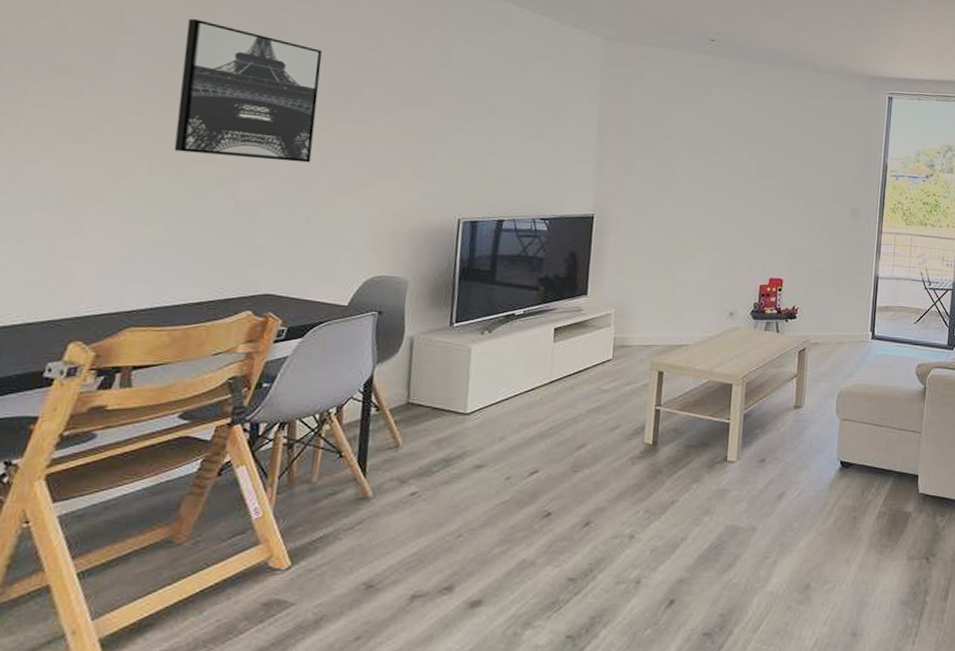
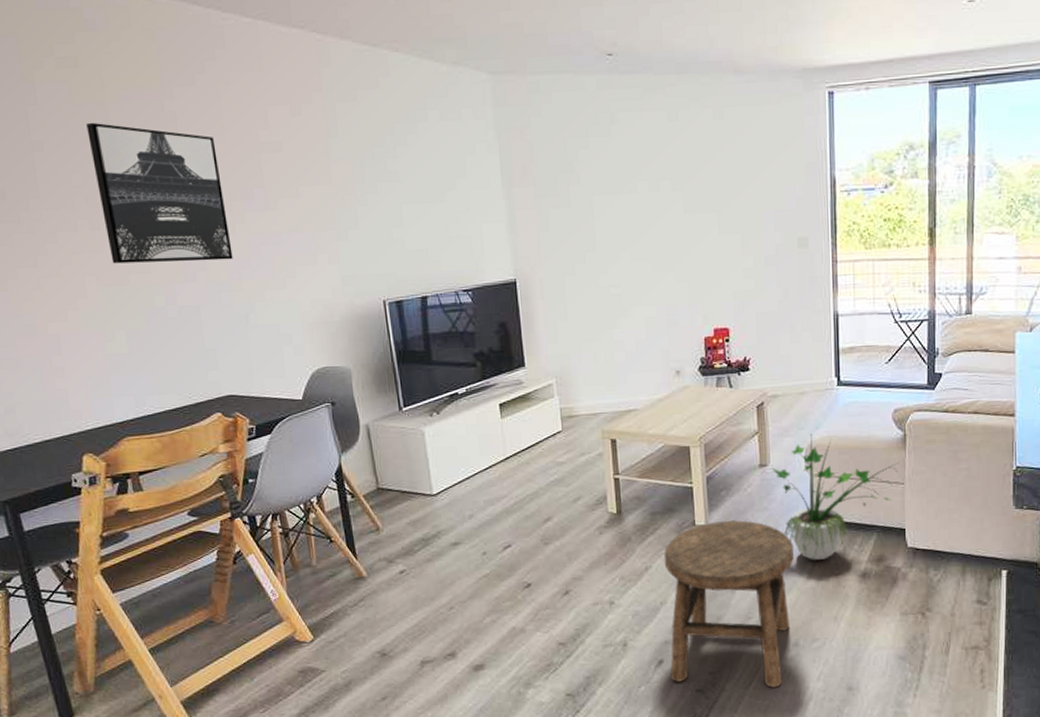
stool: none [679,458,816,632] -> present [663,520,794,688]
potted plant: none [805,381,919,501] -> present [771,434,900,560]

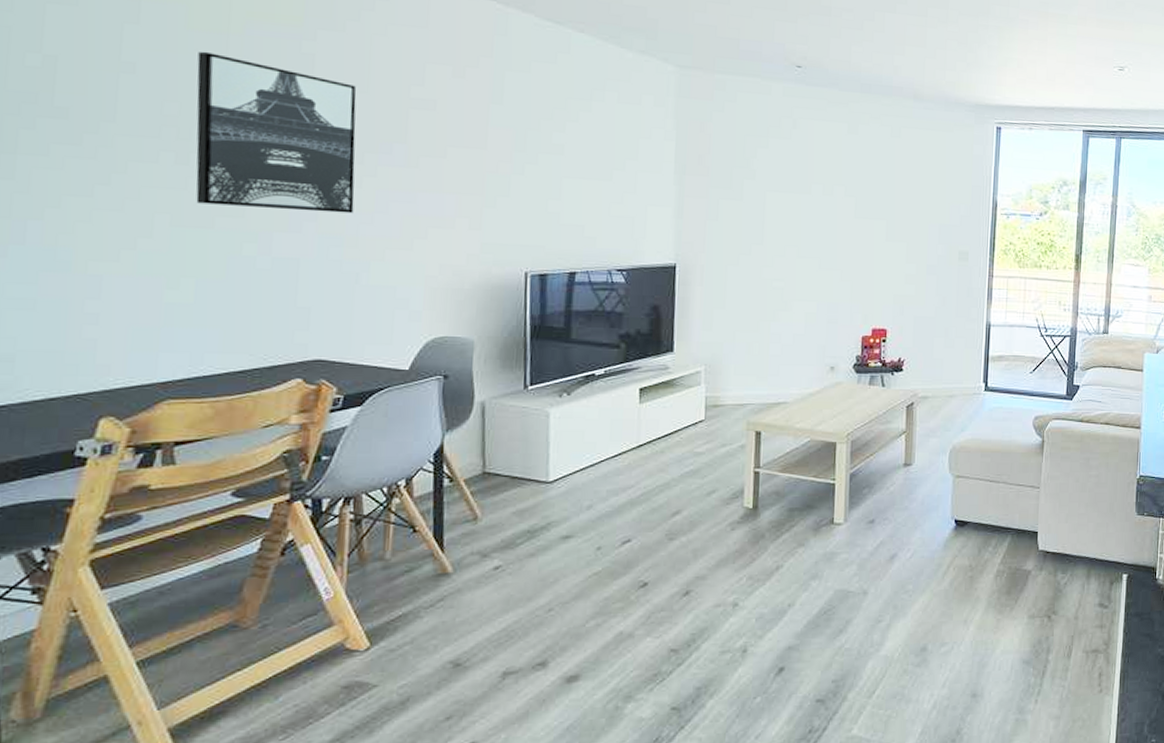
stool: present [663,520,794,688] -> none [790,519,930,696]
potted plant: present [771,434,900,560] -> none [915,436,1037,561]

